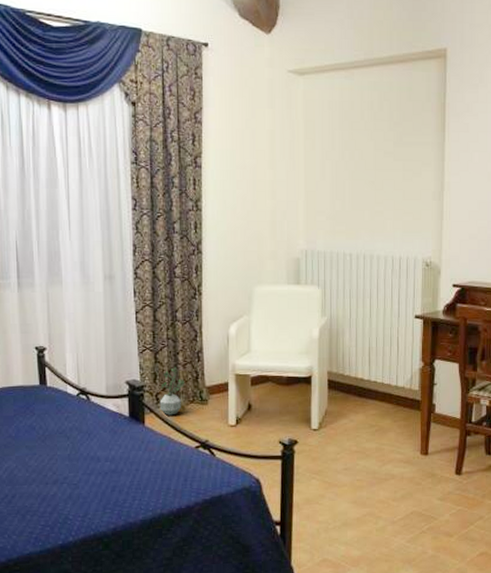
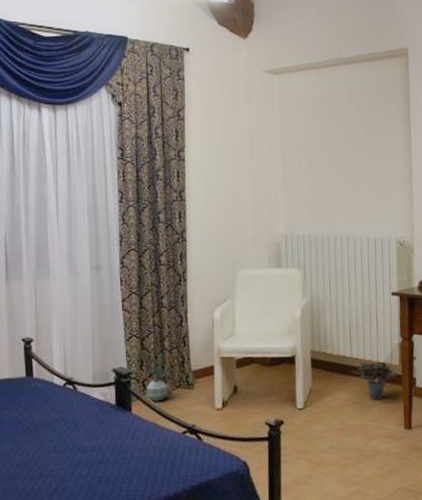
potted plant: none [369,385,418,424] -> present [352,362,399,400]

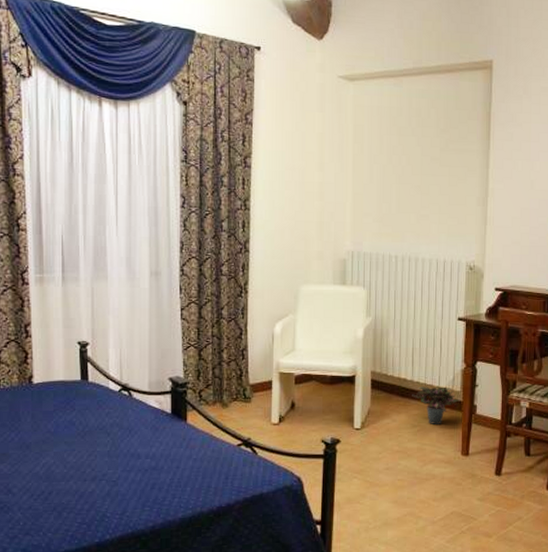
potted plant: present [146,353,172,402] -> none [202,365,229,413]

